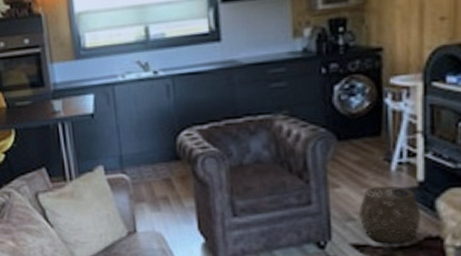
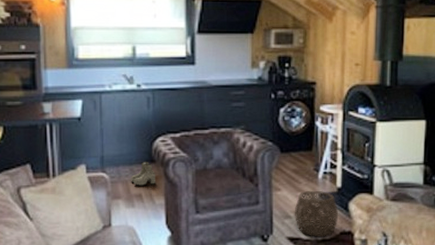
boots: none [154,160,183,187] -> present [131,162,155,186]

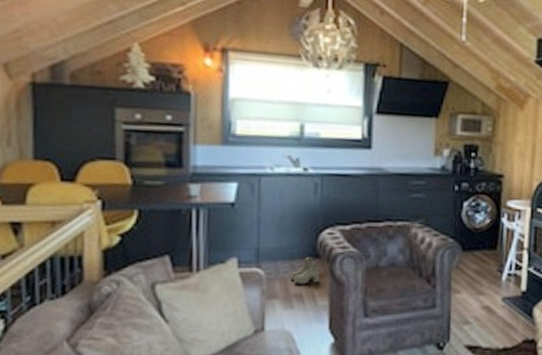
woven basket: present [294,190,339,237] -> none [473,293,522,346]

